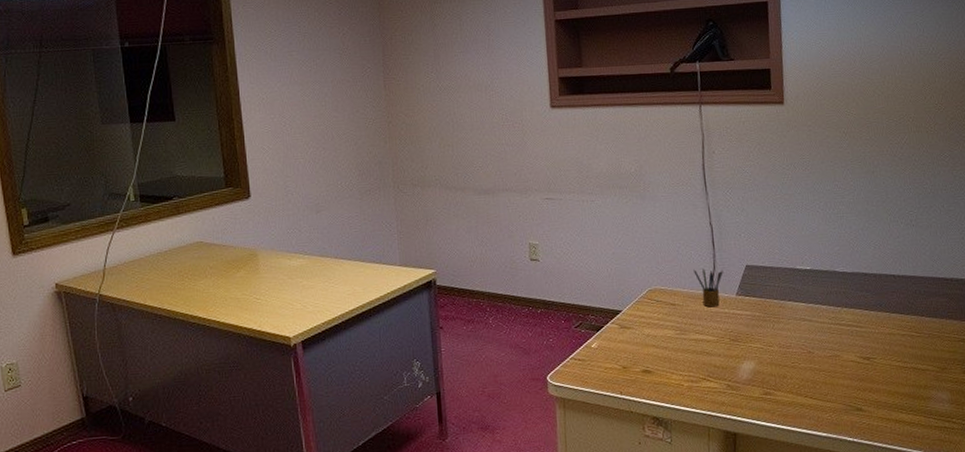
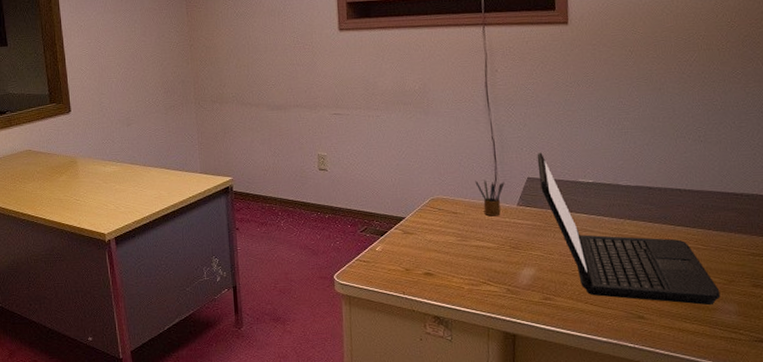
laptop: none [755,238,934,394] -> present [537,152,721,305]

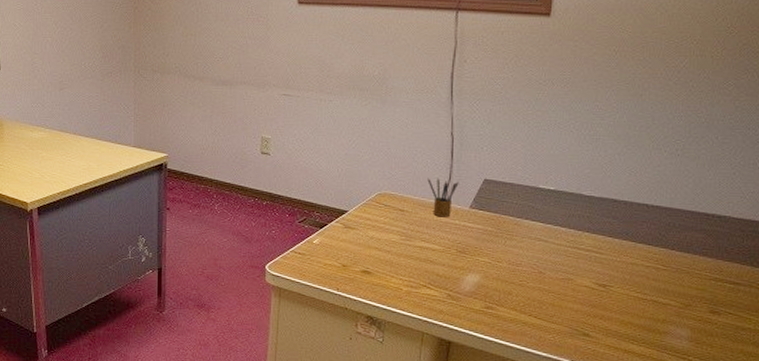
laptop: present [537,152,721,305] -> none [497,153,674,328]

